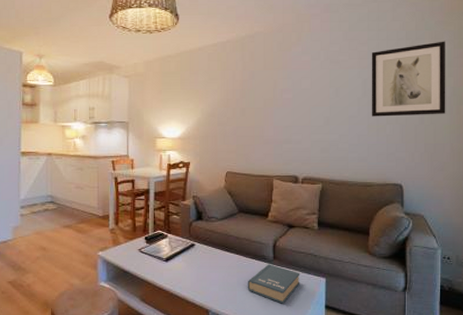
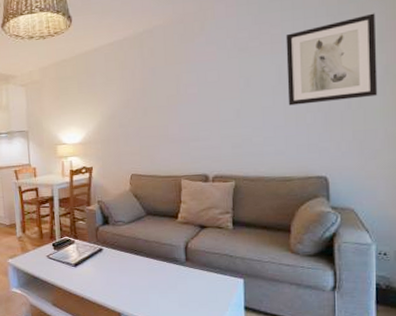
book: present [247,264,300,304] -> none [159,266,216,306]

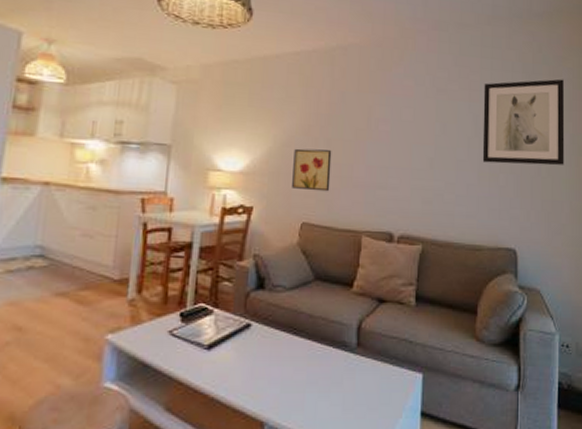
wall art: none [118,116,151,150] -> present [292,148,332,192]

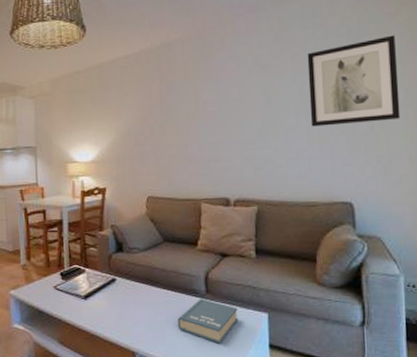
wall art: present [292,148,332,192] -> none [134,134,169,170]
book: none [320,353,391,411] -> present [177,299,239,344]

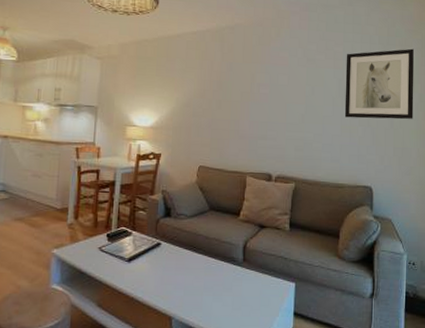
book: present [177,299,239,344] -> none [214,267,270,311]

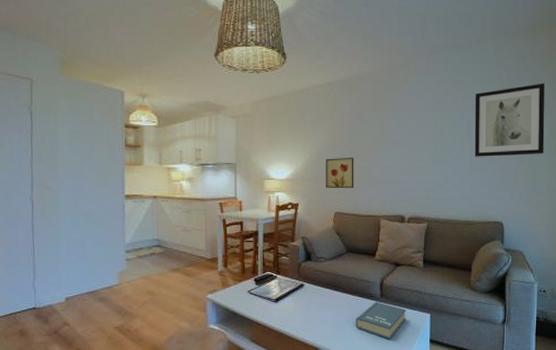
wall art: none [191,108,222,142] -> present [326,158,354,189]
book: none [214,267,270,311] -> present [355,302,406,340]

